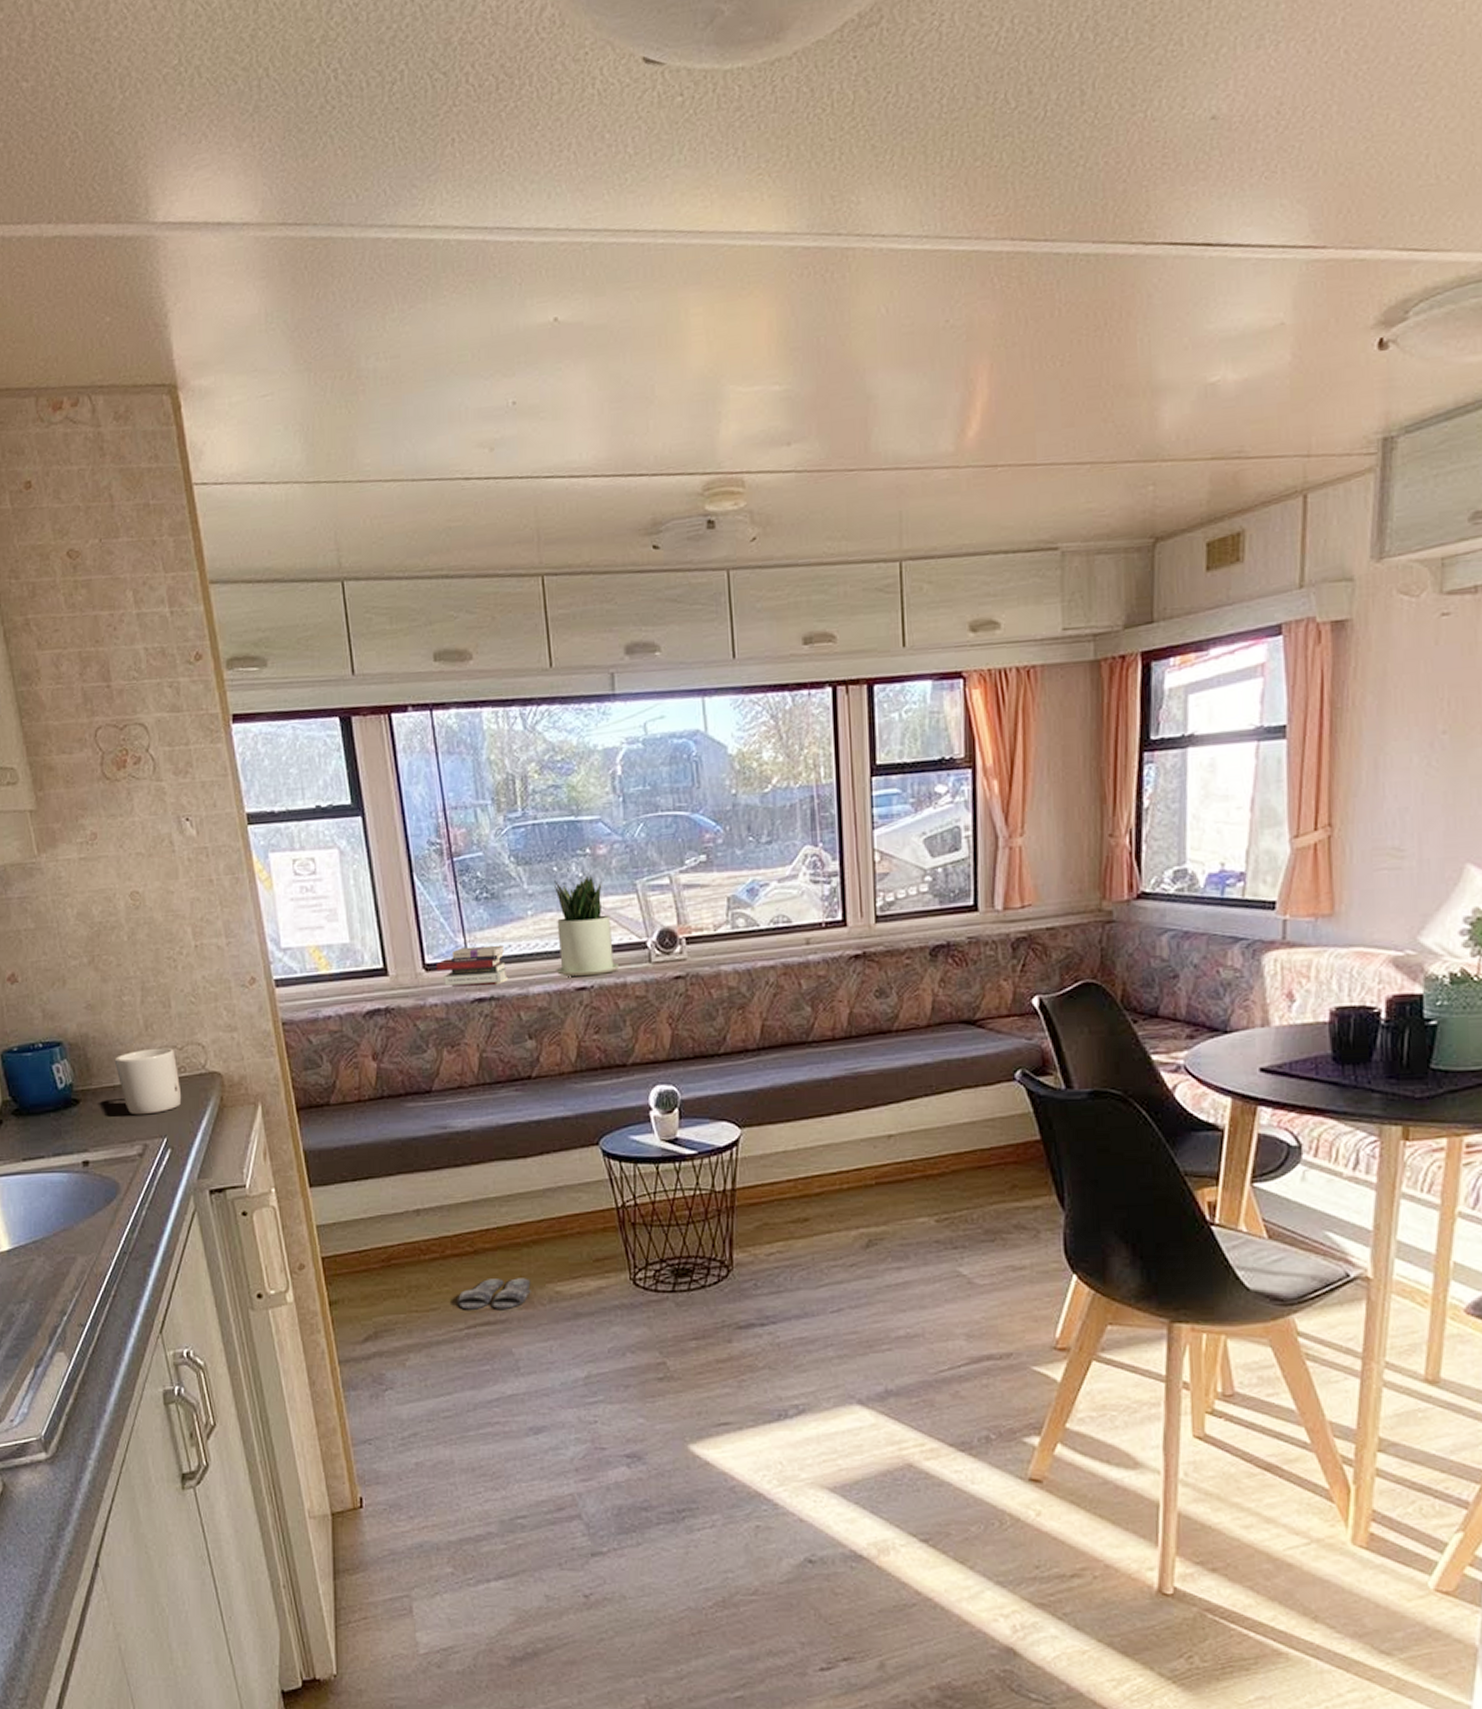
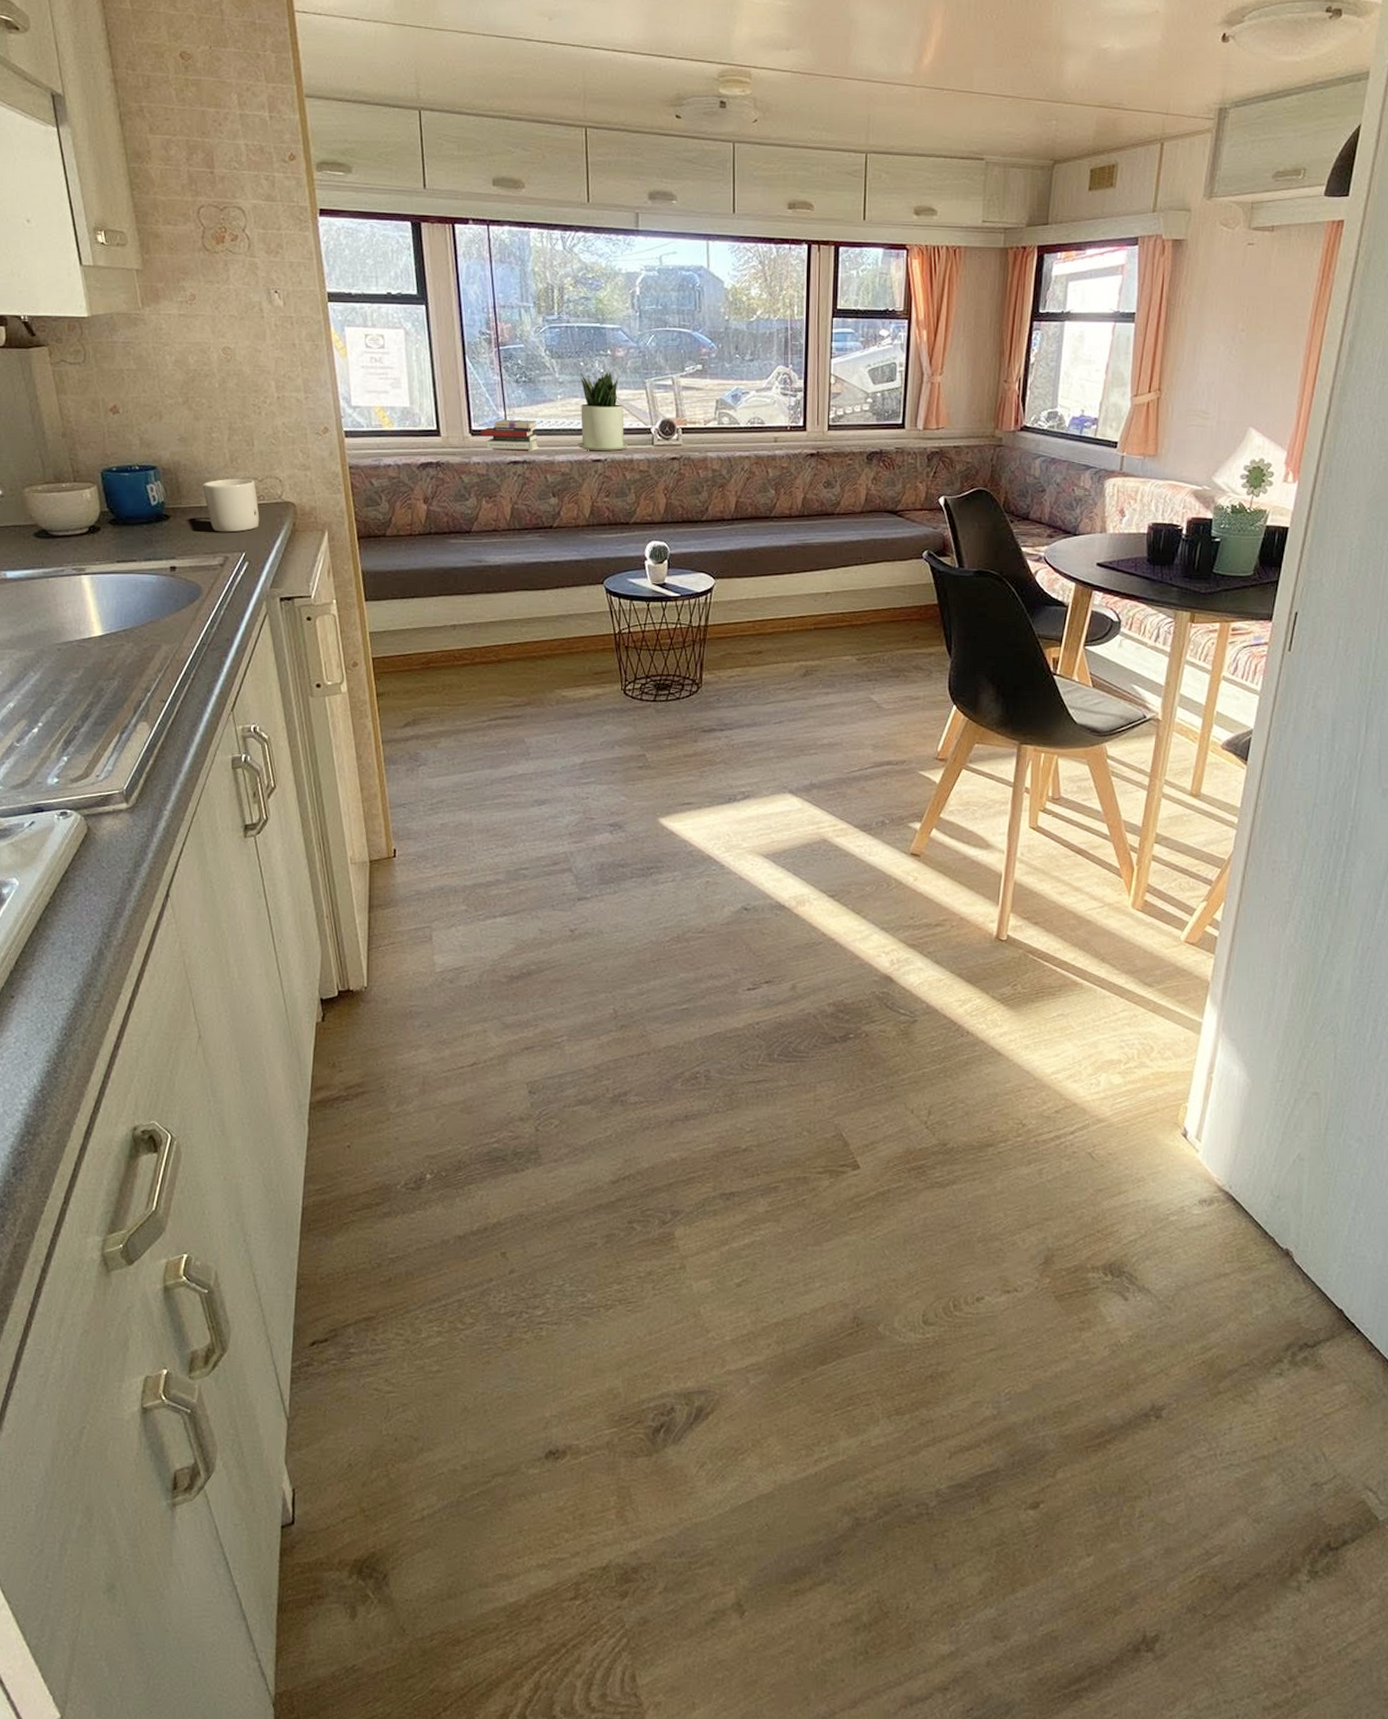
slippers: present [456,1278,531,1311] -> none [482,683,543,708]

